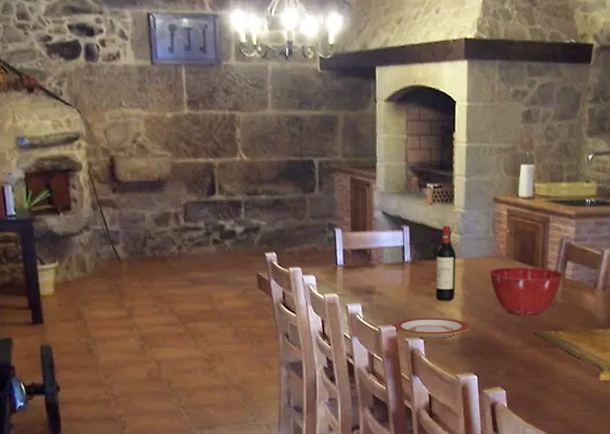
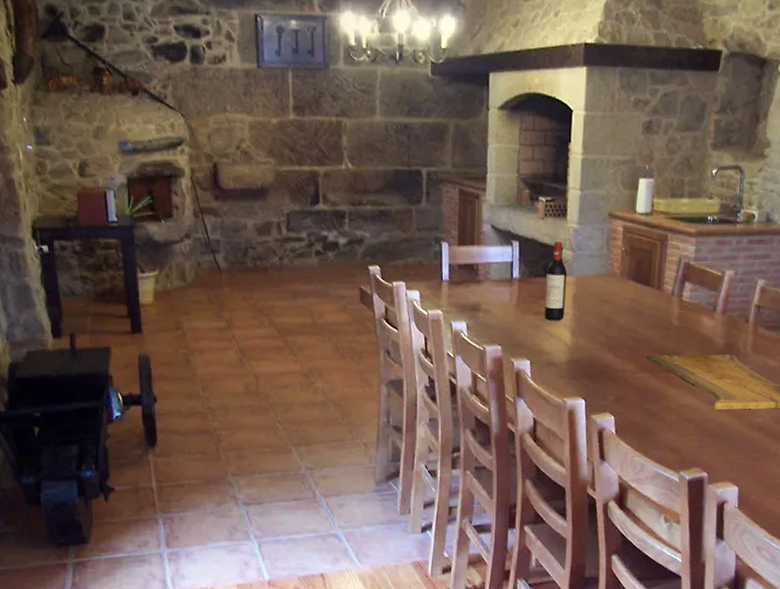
plate: present [392,317,471,338] -> none [497,337,580,360]
mixing bowl: present [489,267,564,316] -> none [602,287,681,339]

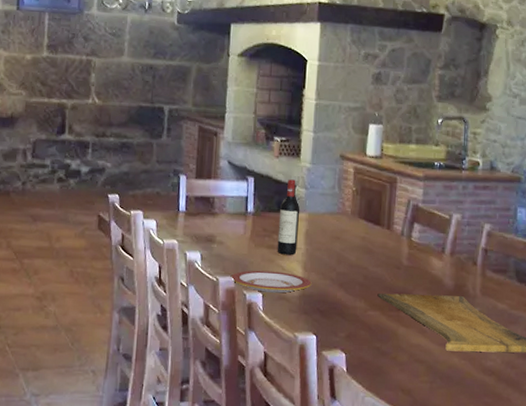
plate: none [497,337,580,360] -> present [230,270,312,293]

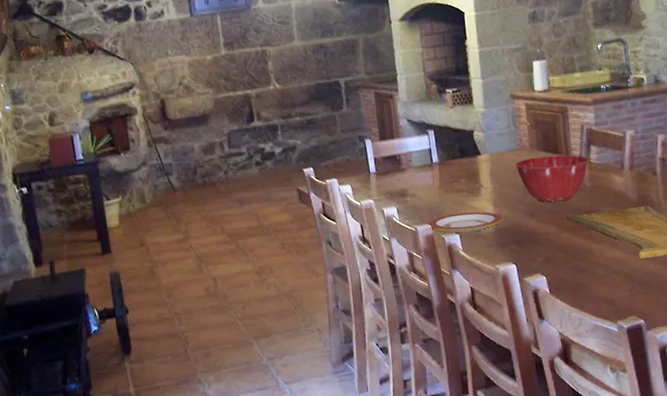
wine bottle: present [277,179,299,255] -> none [462,125,485,196]
mixing bowl: none [333,225,410,277] -> present [515,155,589,203]

